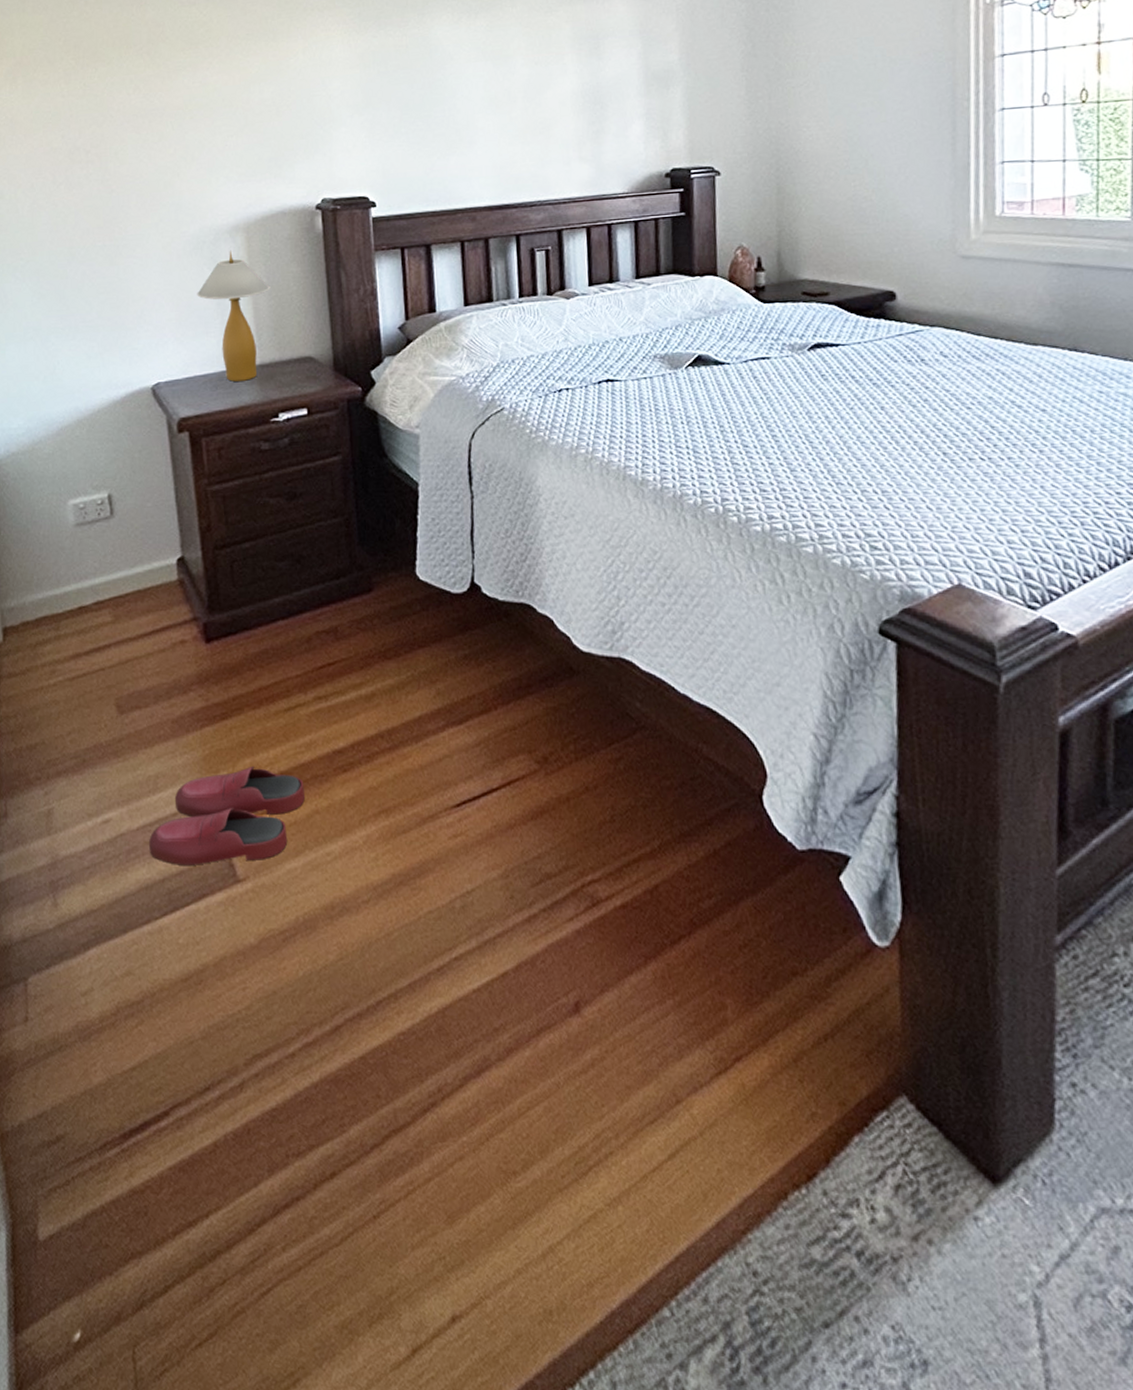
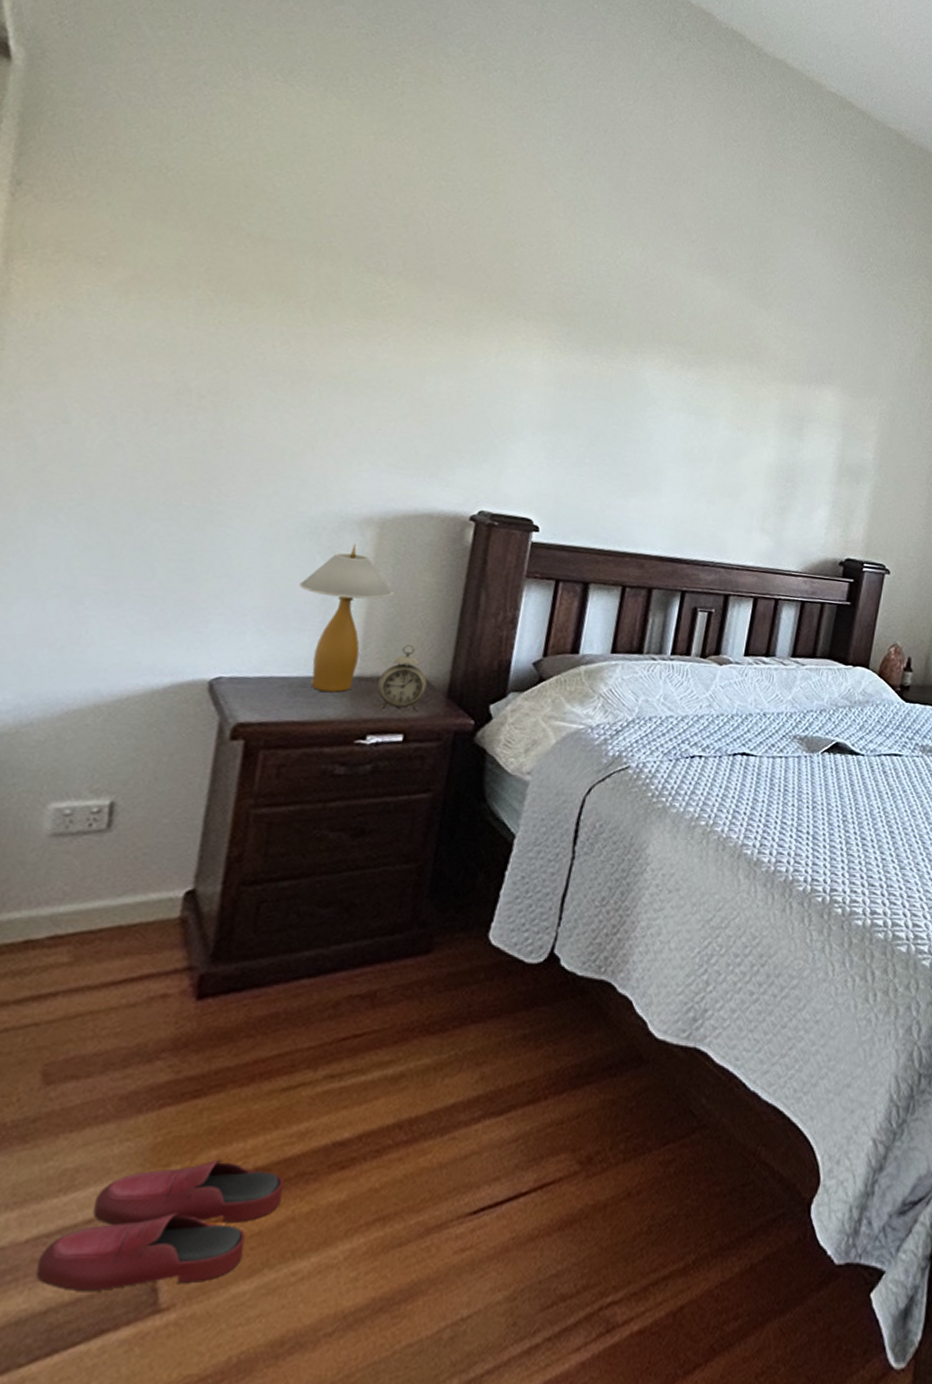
alarm clock: none [276,330,316,390] -> present [376,645,428,712]

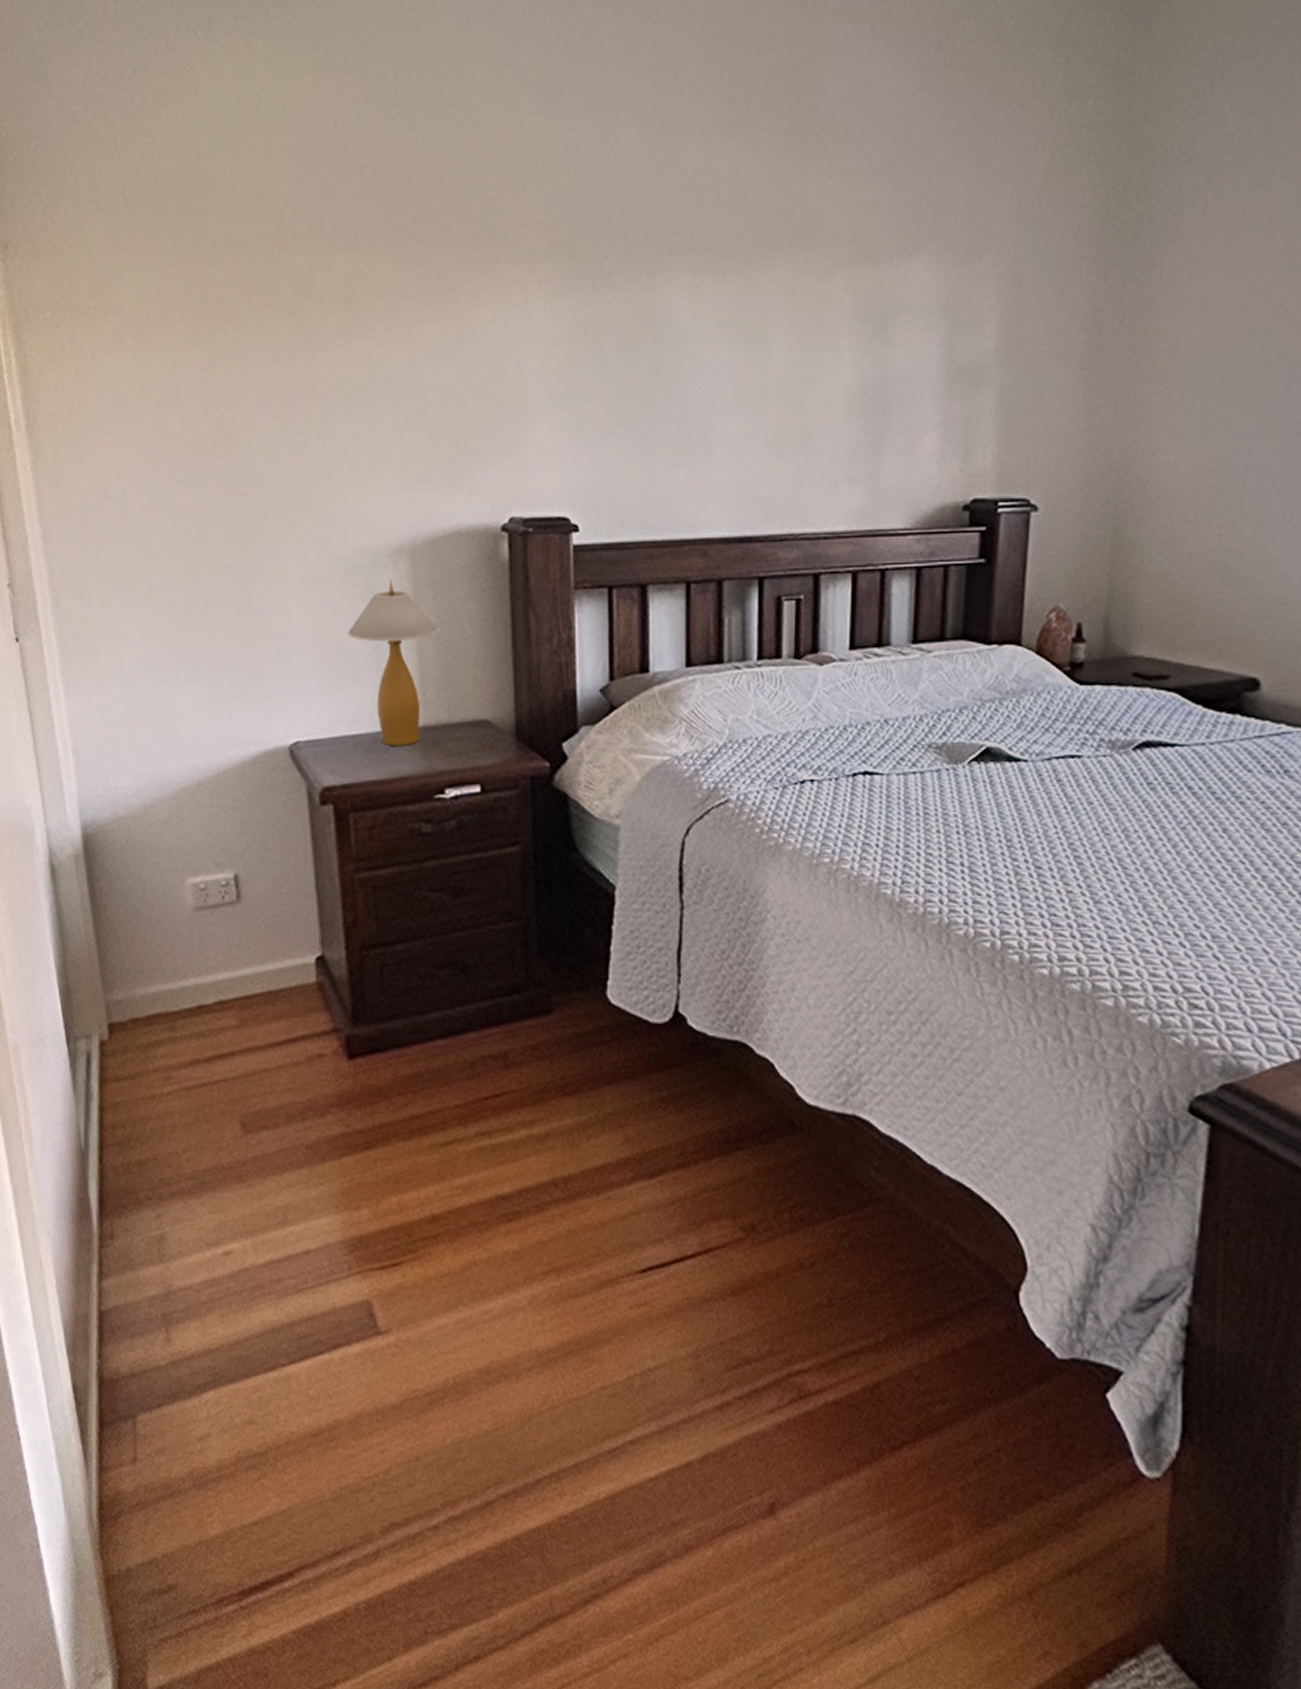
slippers: present [36,1158,284,1291] -> none [277,1205,460,1312]
alarm clock: present [376,645,428,712] -> none [443,685,494,760]

